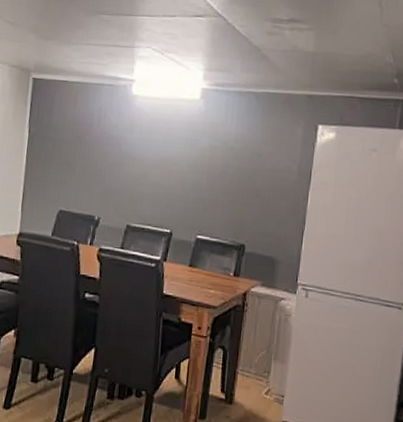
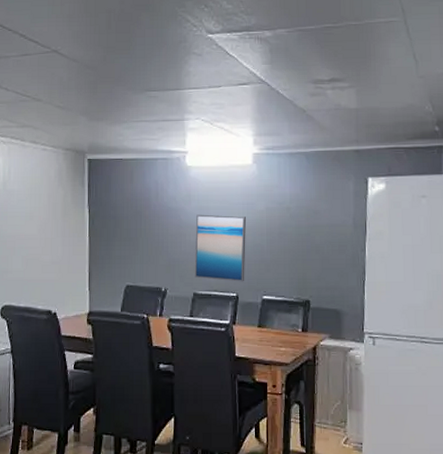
wall art: none [129,145,188,219] -> present [194,214,246,282]

